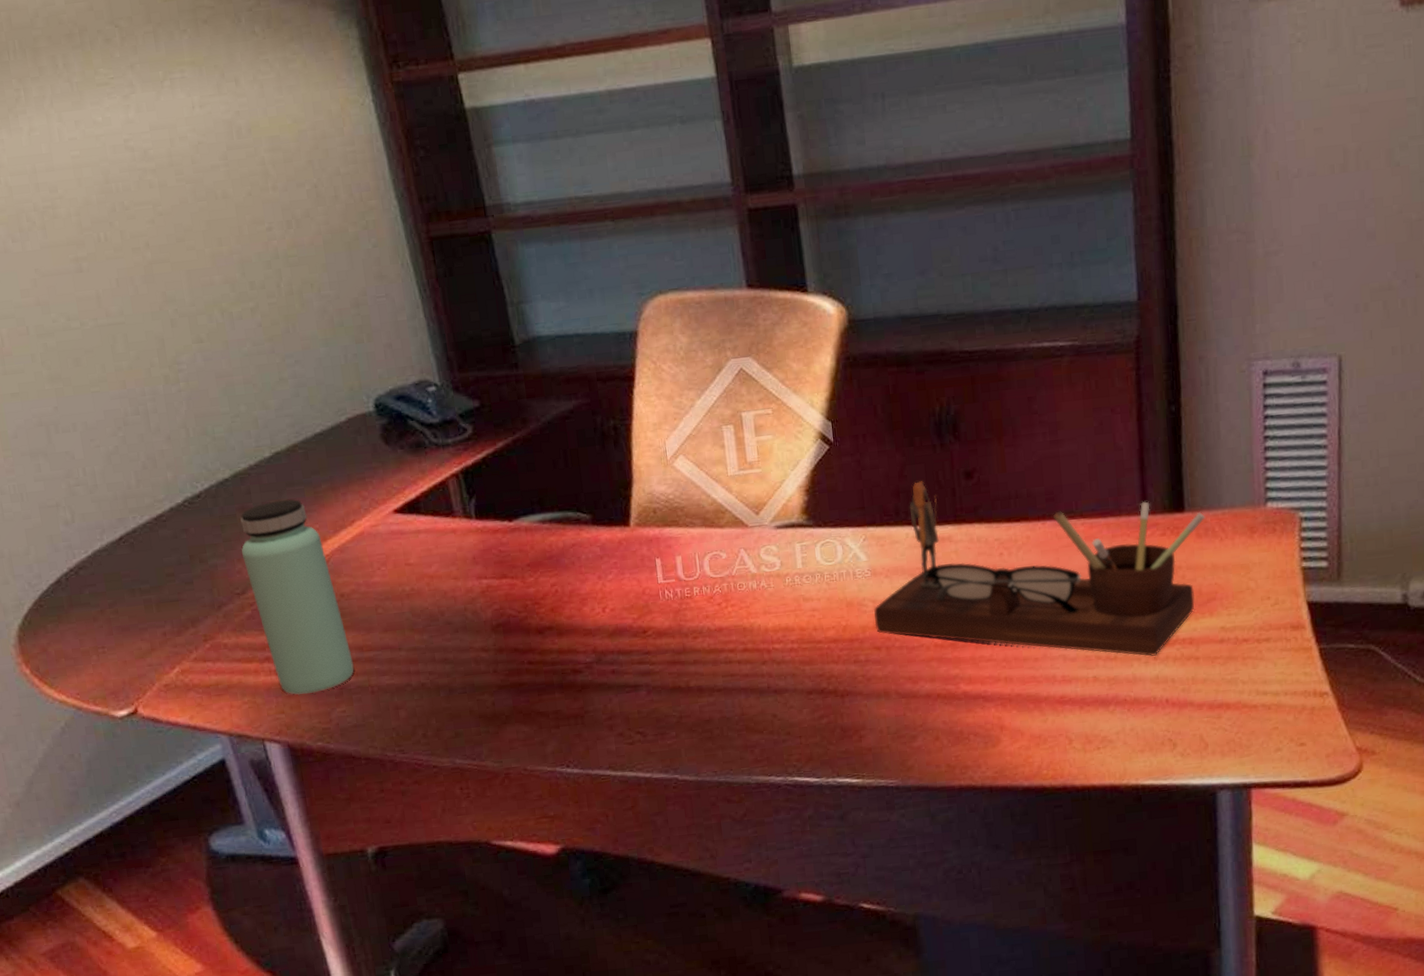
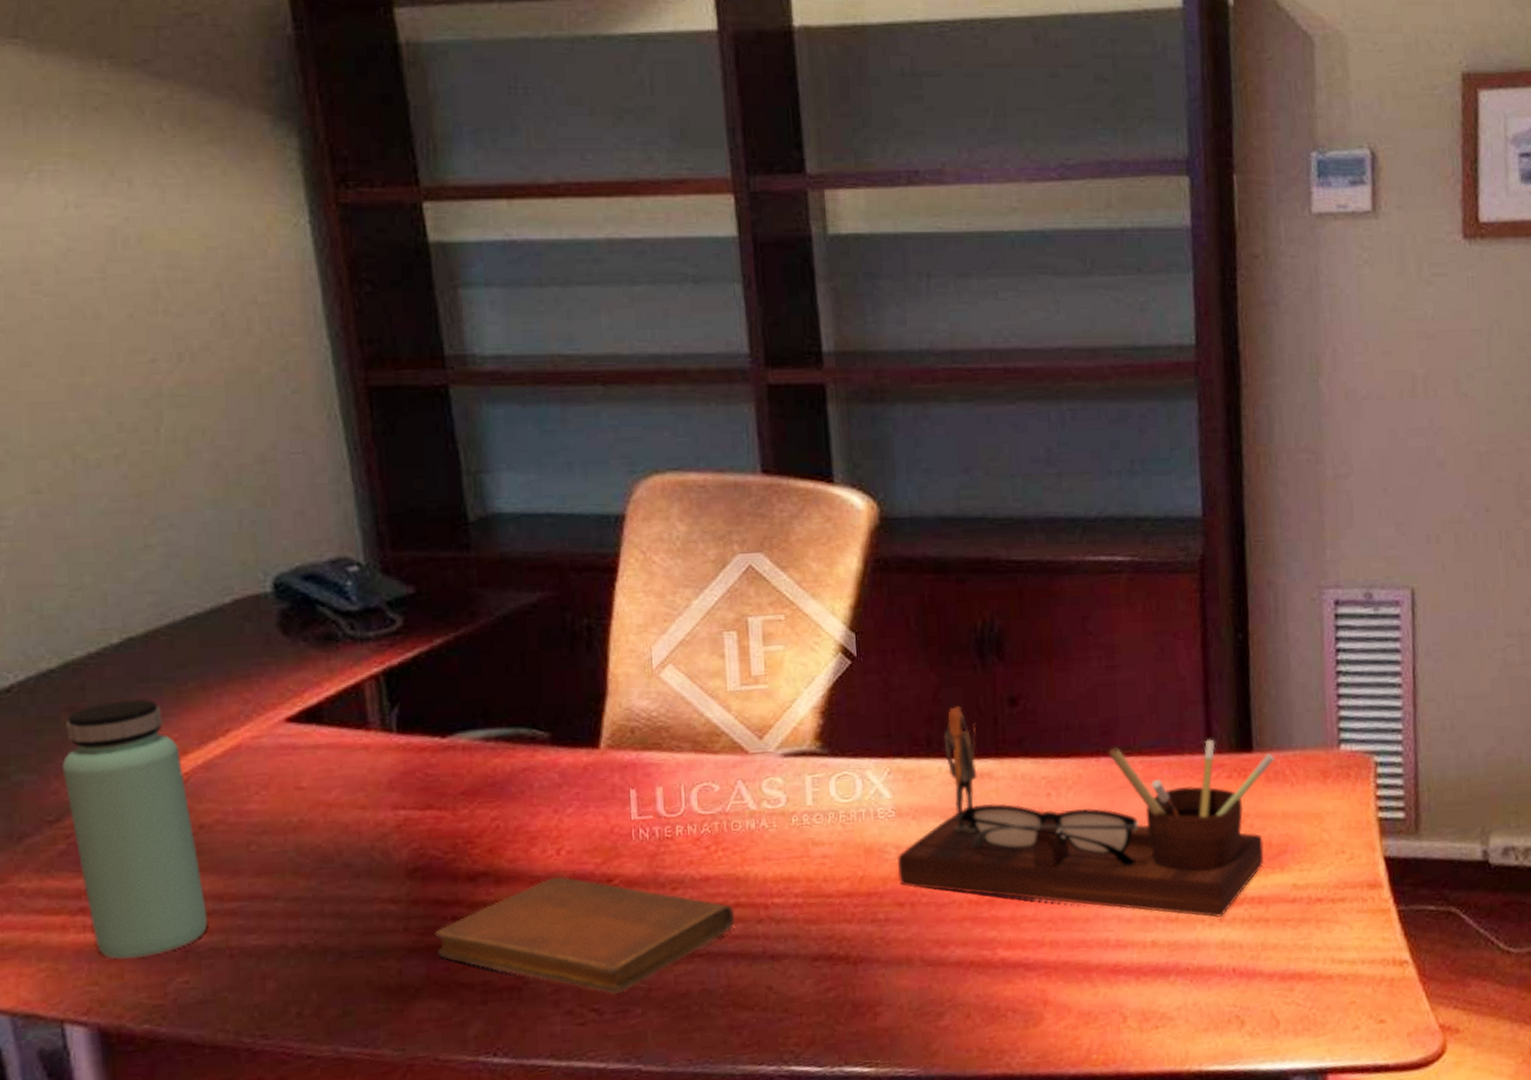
notebook: none [516,629,744,721] -> present [435,876,734,995]

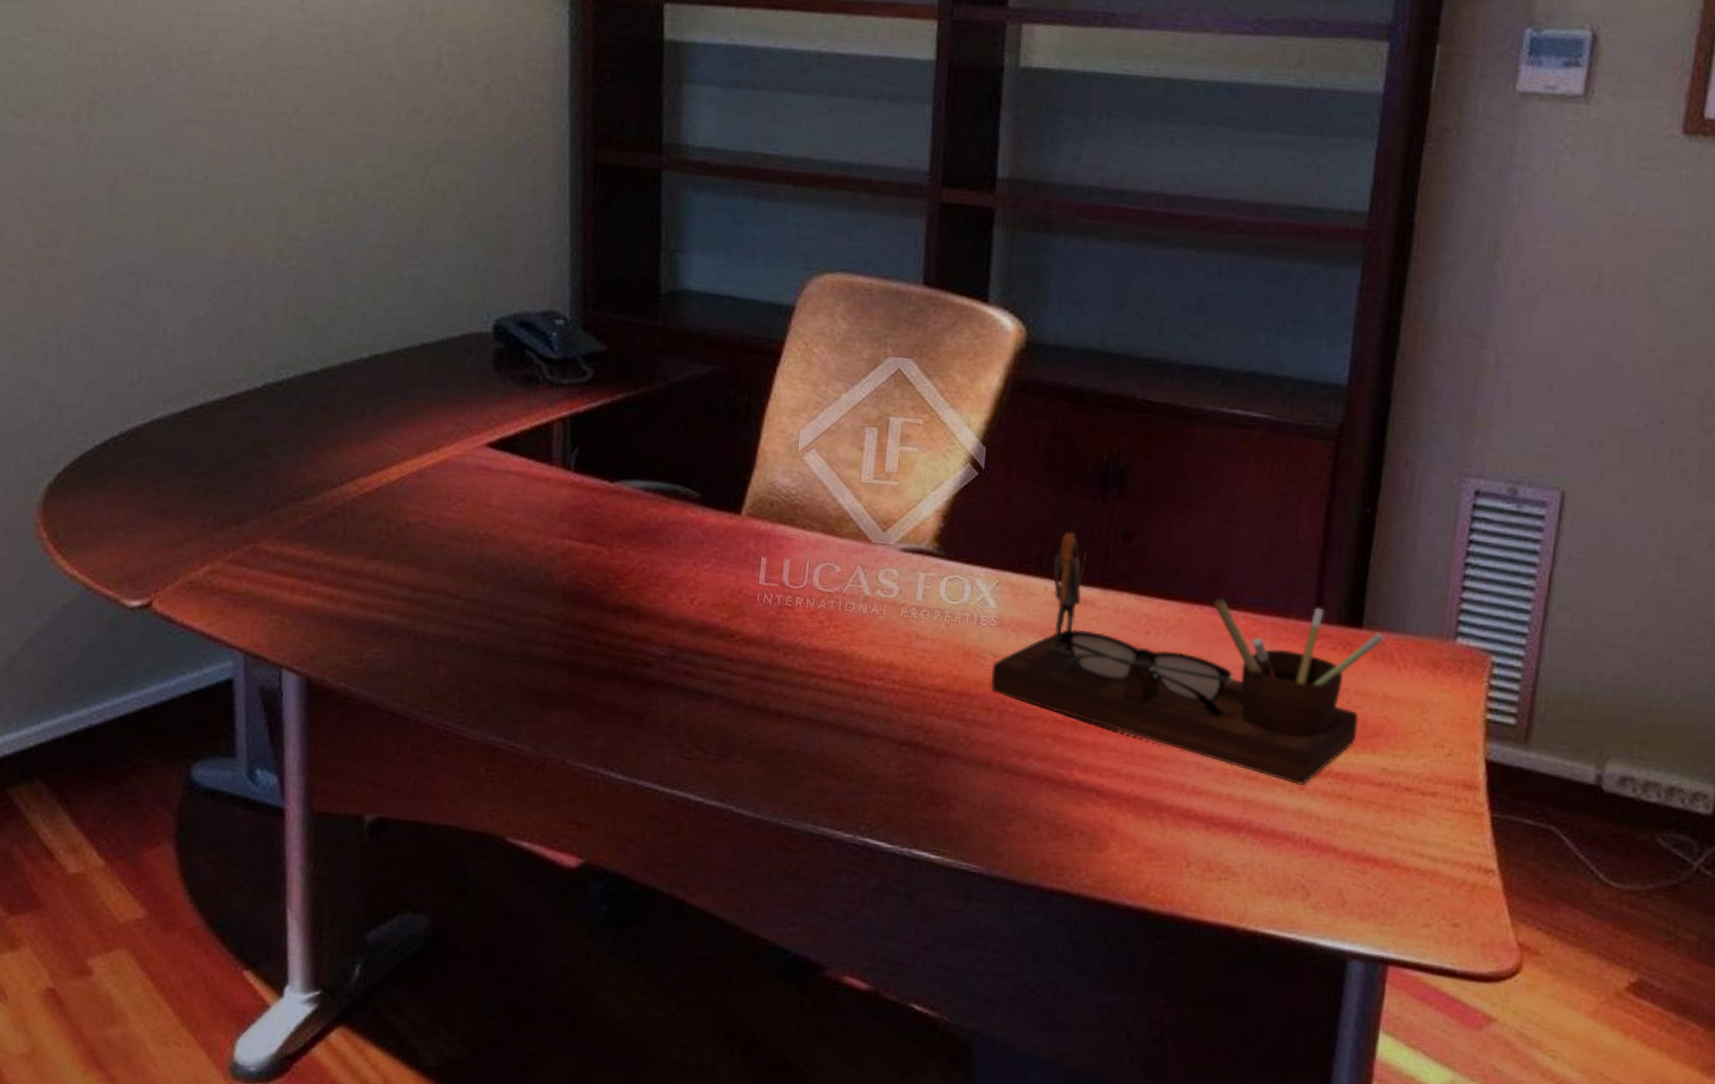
bottle: present [61,699,208,959] -> none [310,406,402,626]
notebook: present [435,876,734,995] -> none [578,623,836,739]

